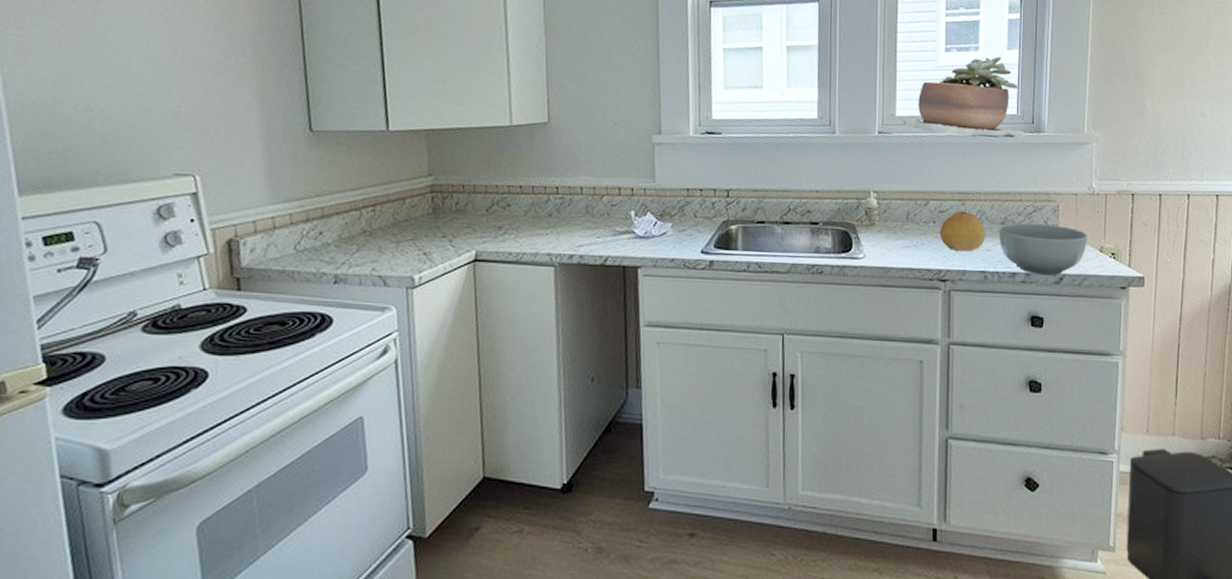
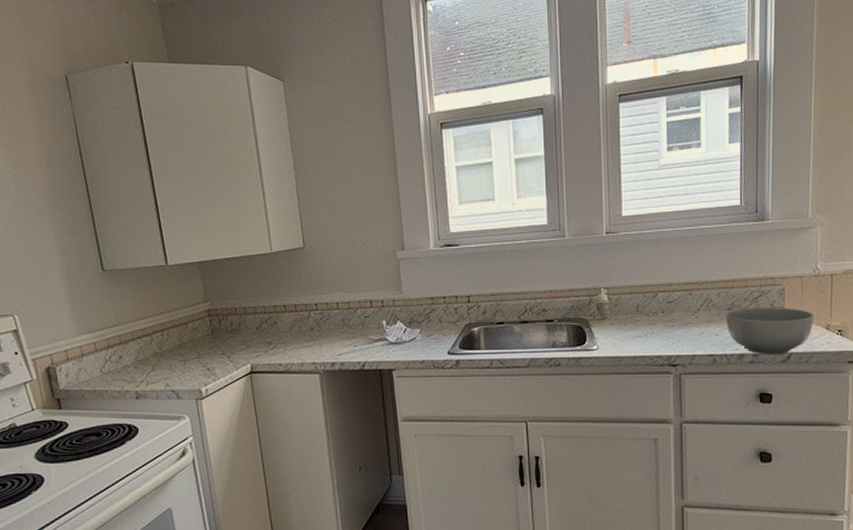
succulent plant: present [901,56,1028,138] -> none [627,150,752,230]
fruit: present [939,211,986,253] -> none [668,300,714,338]

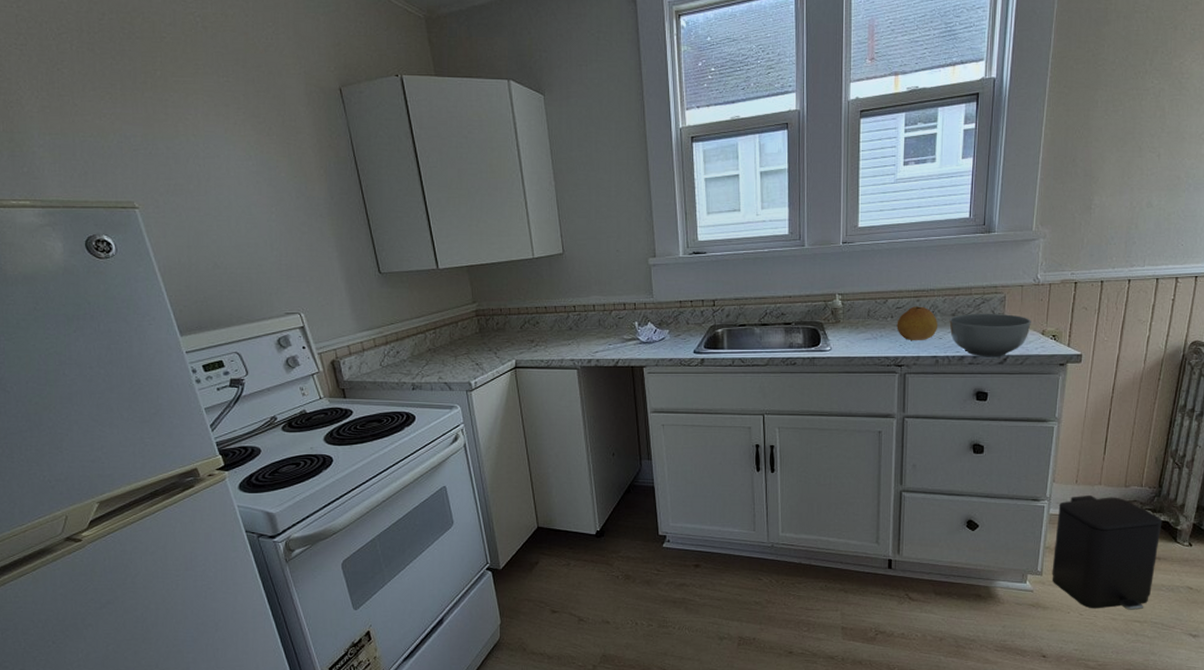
fruit: none [668,300,714,338] -> present [897,306,938,341]

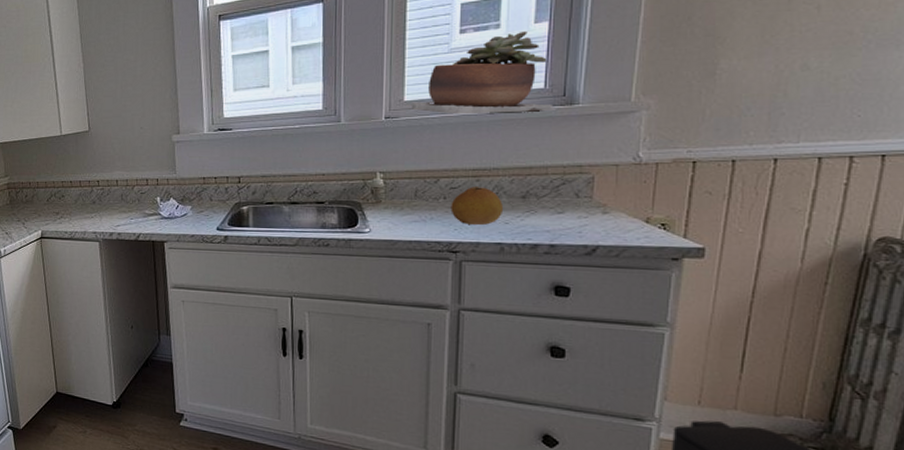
succulent plant: none [862,165,979,241] -> present [409,30,557,115]
bowl: present [949,313,1031,357] -> none [518,196,630,248]

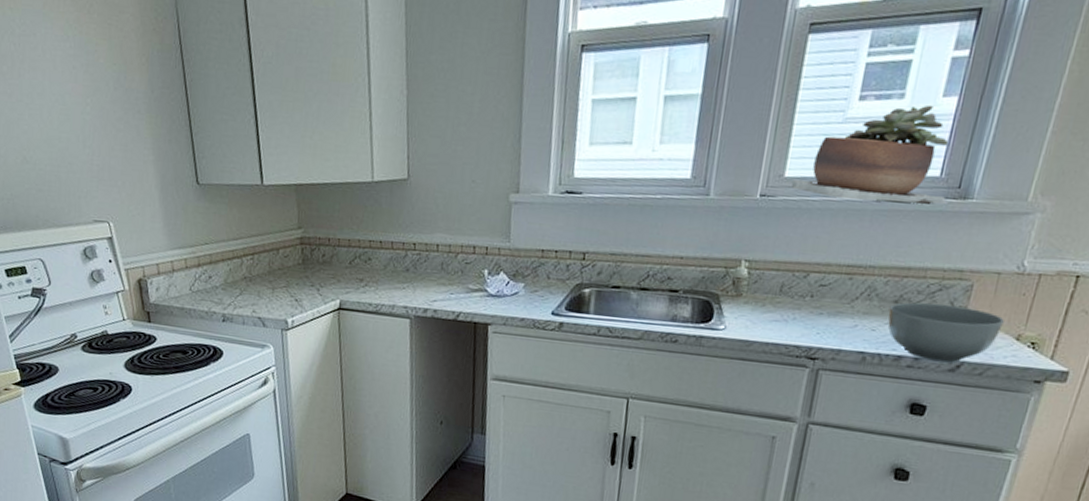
fruit: present [450,187,504,226] -> none [816,285,873,331]
bowl: none [518,196,630,248] -> present [887,302,1004,363]

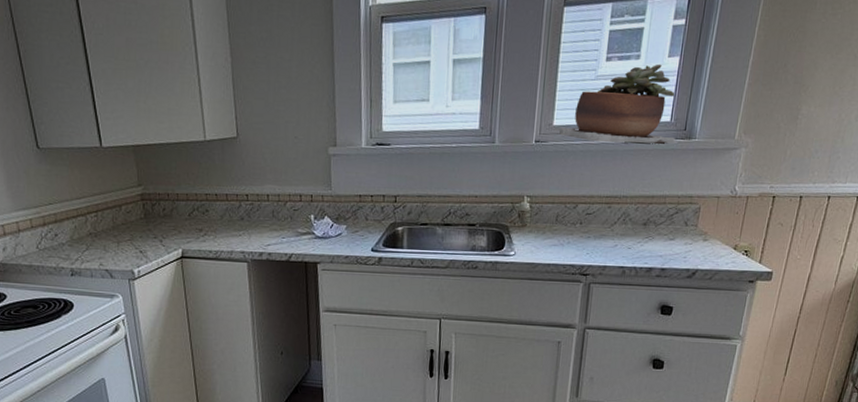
bowl: present [887,302,1004,363] -> none [639,224,724,271]

